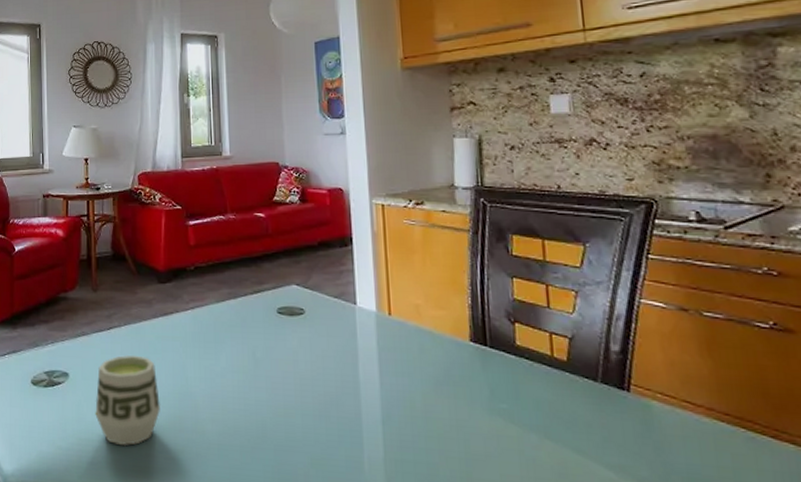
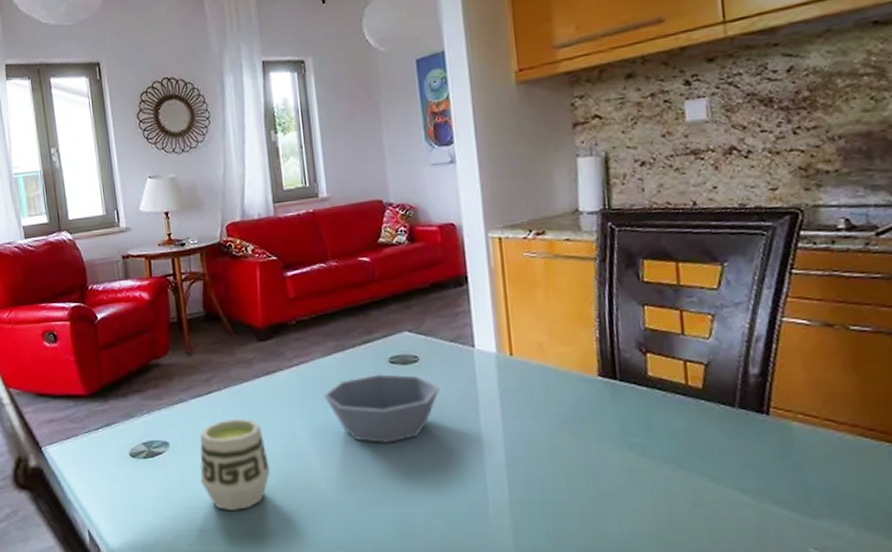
bowl: none [215,323,323,391] -> present [324,374,440,443]

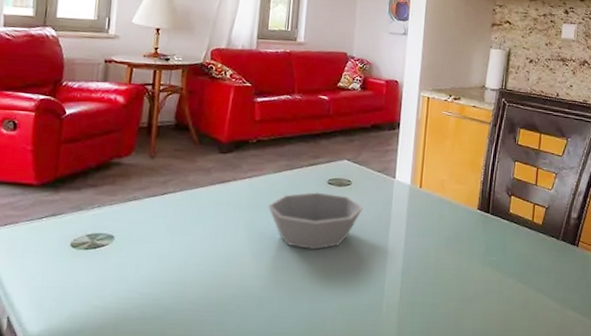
cup: present [200,418,270,511] -> none [138,218,208,303]

